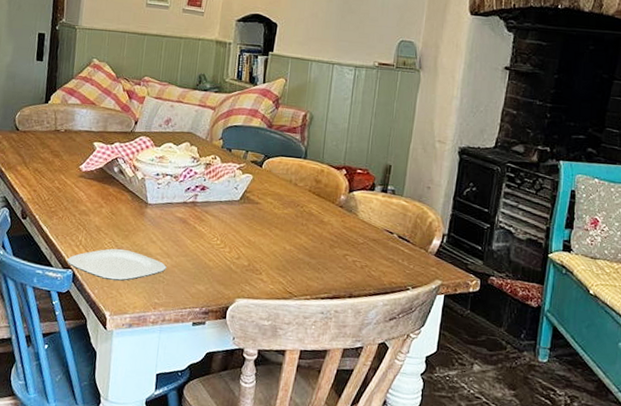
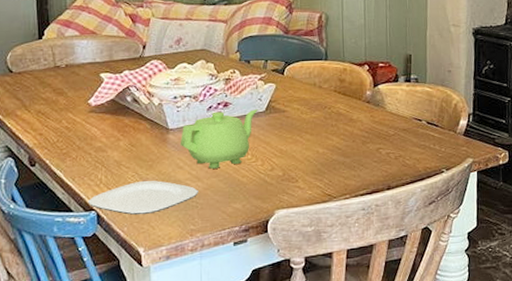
teapot: none [155,193,233,249] -> present [180,109,258,169]

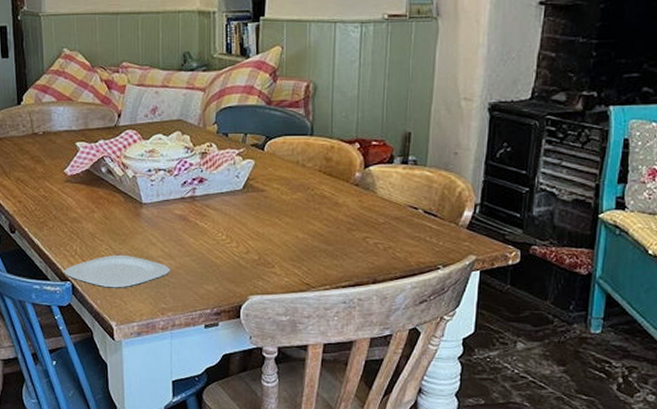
teapot: present [180,109,258,169] -> none [153,187,235,247]

